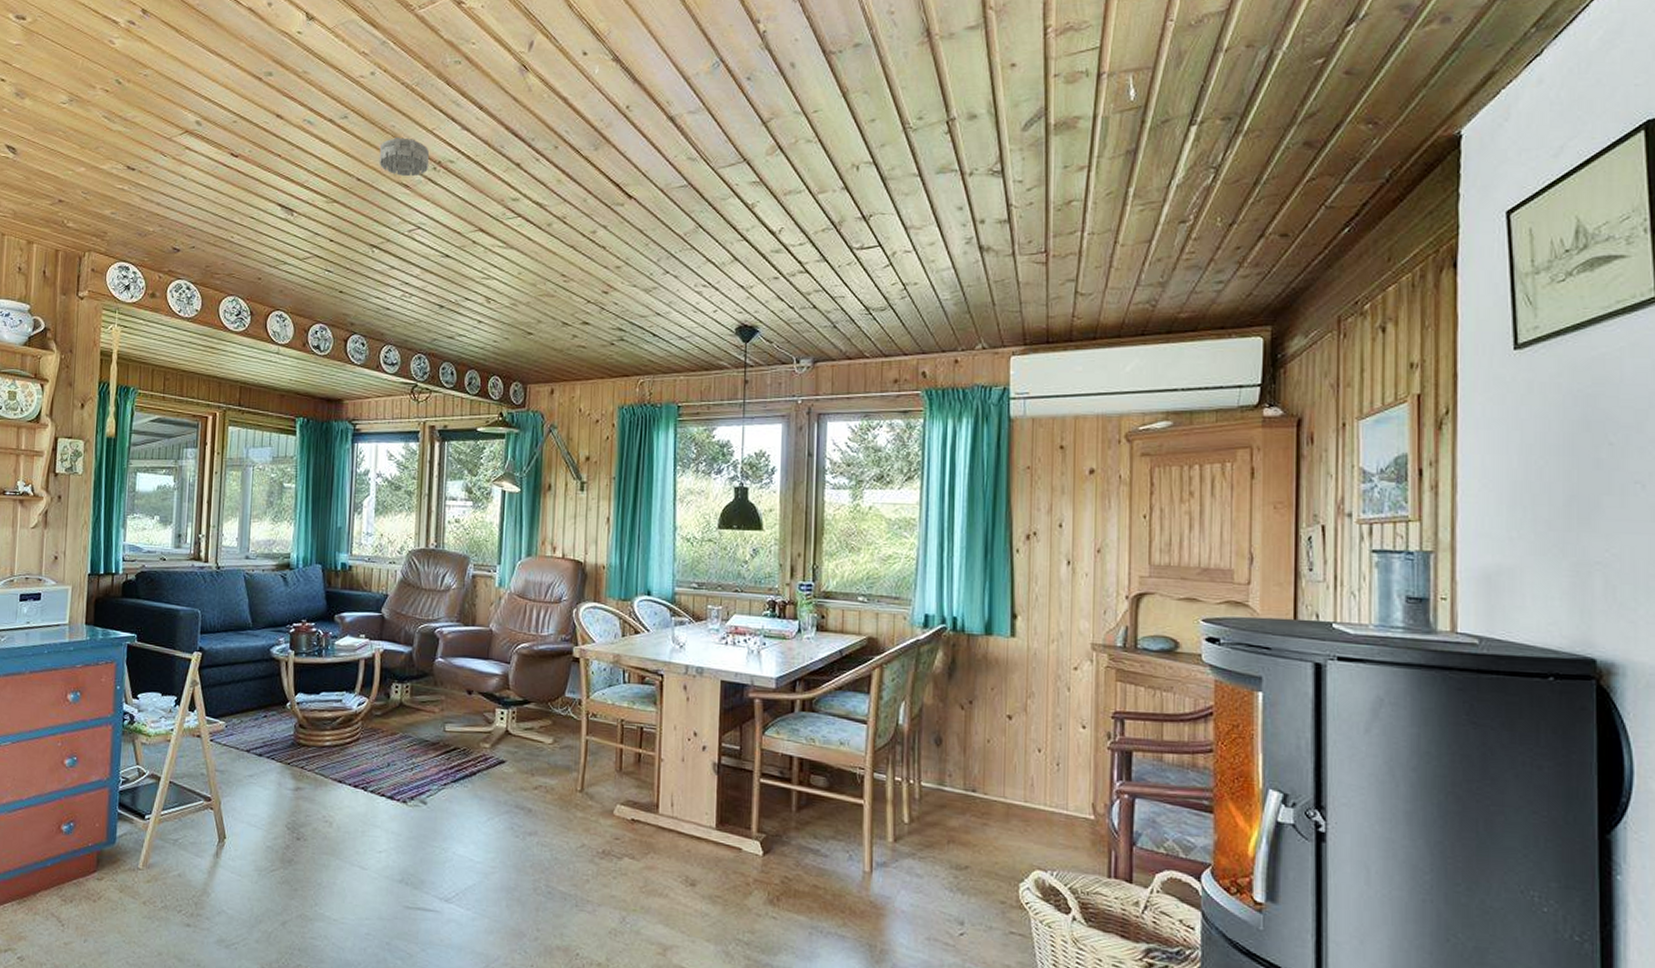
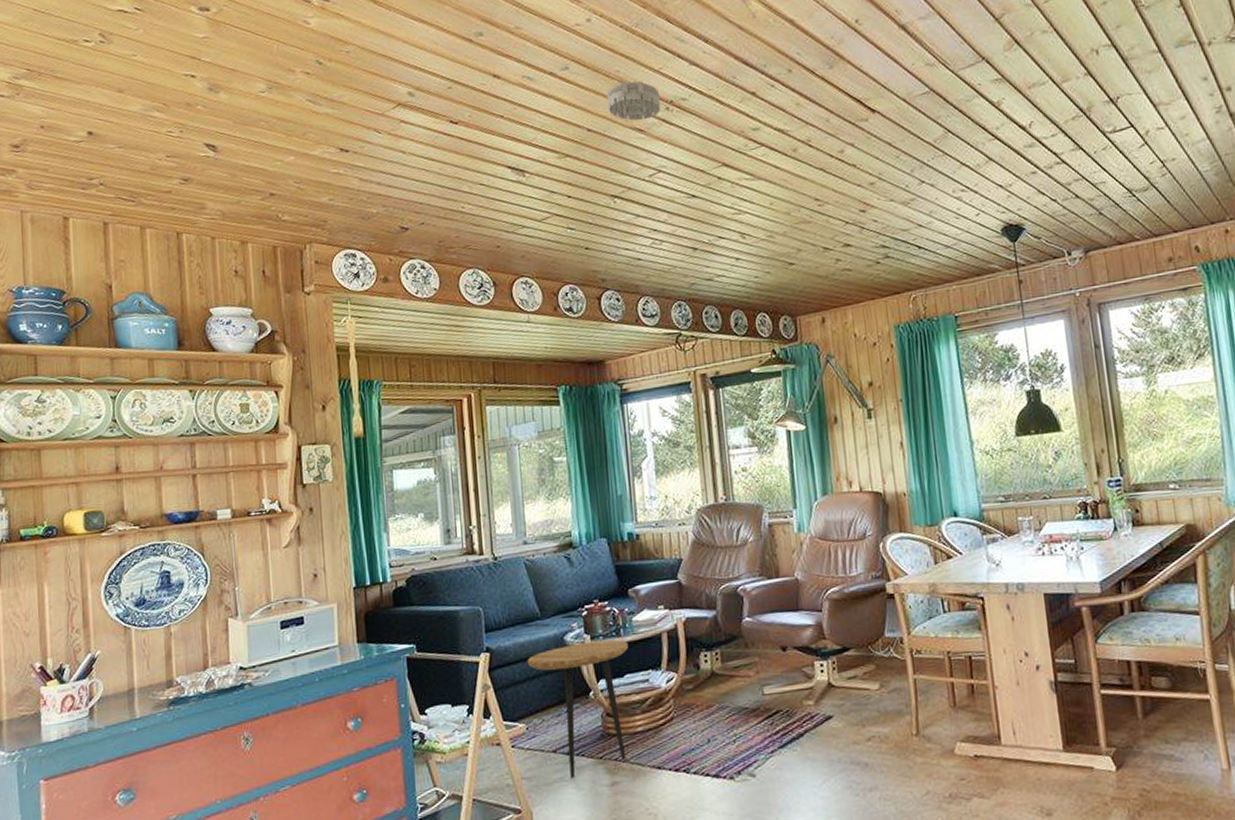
side table: none [234,657,328,778] -> present [527,640,628,778]

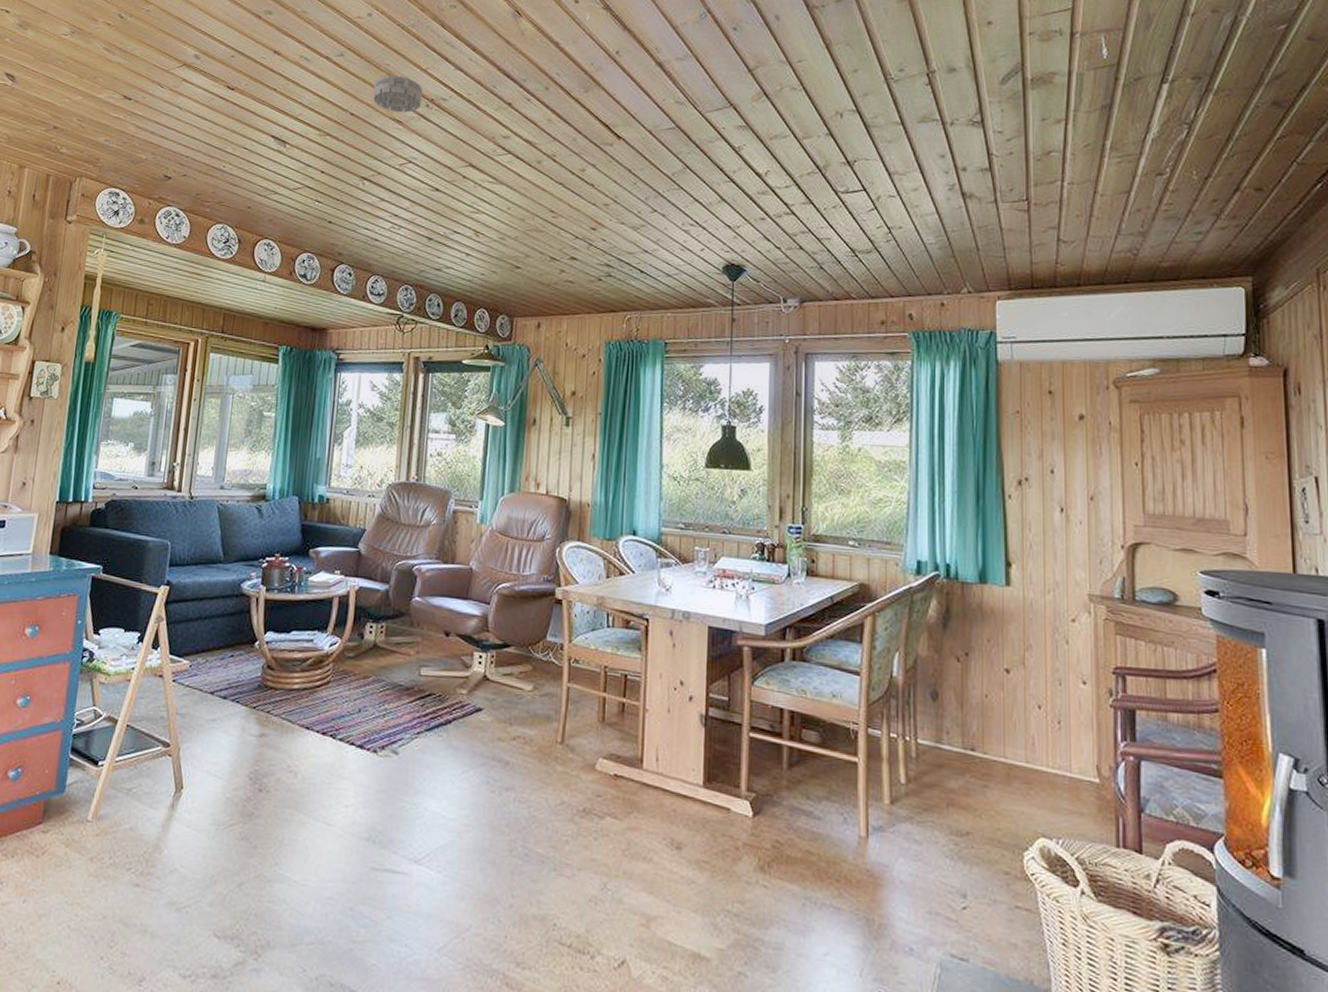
side table: present [527,640,628,778] -> none [202,592,300,722]

